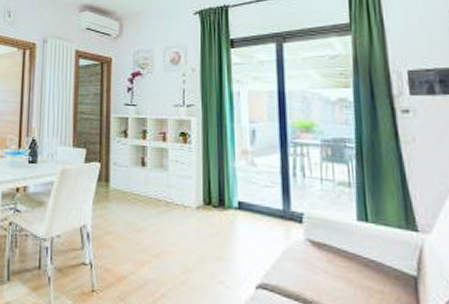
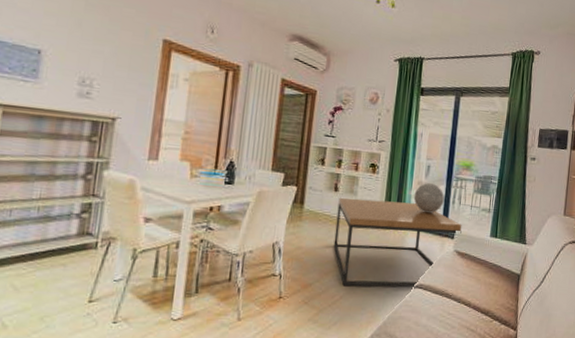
coffee table: none [147,173,312,287] -> present [333,197,462,287]
decorative sphere: none [239,150,282,190] -> present [413,182,445,214]

